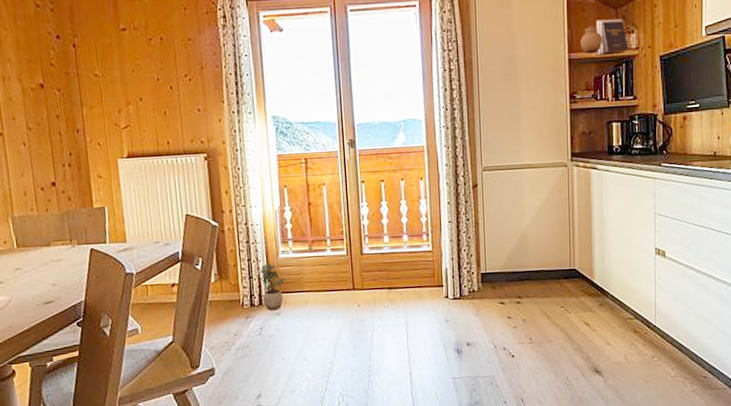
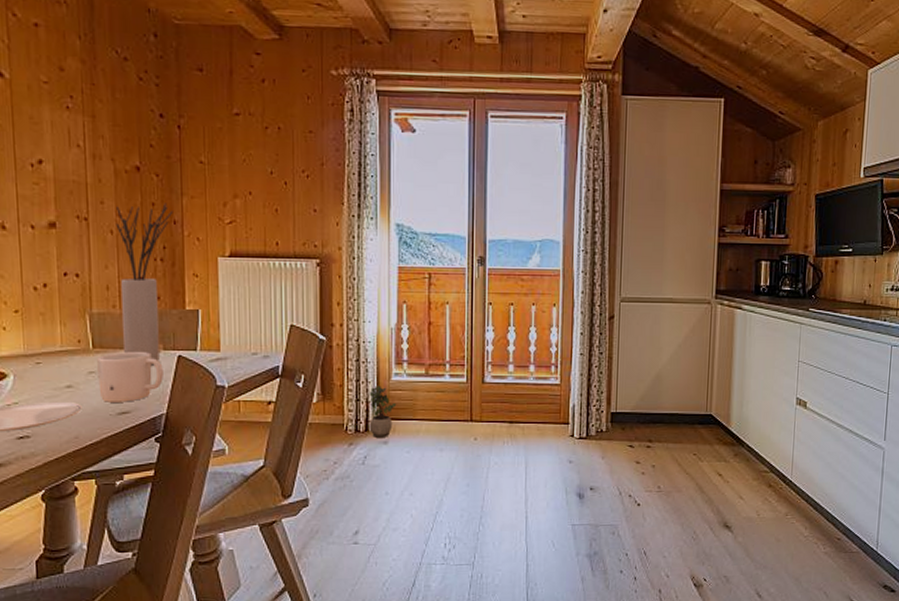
mug: none [21,248,80,294] -> present [97,352,163,402]
vase: none [26,114,76,259] -> present [116,203,174,365]
jar: present [580,25,602,54] -> none [734,156,757,186]
books: present [594,19,628,56] -> none [748,151,783,190]

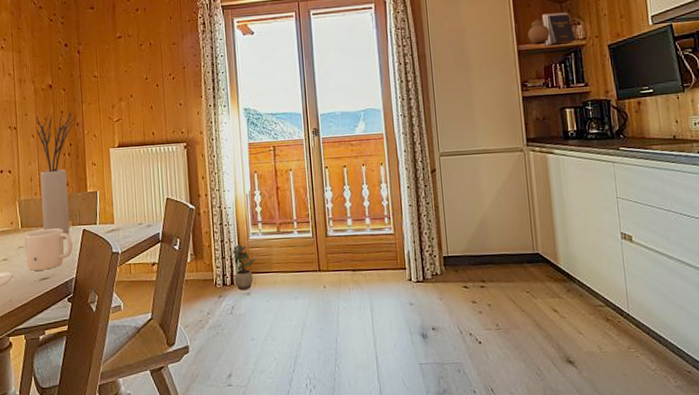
jar: none [734,156,757,186] -> present [528,19,550,45]
books: none [748,151,783,190] -> present [540,12,575,47]

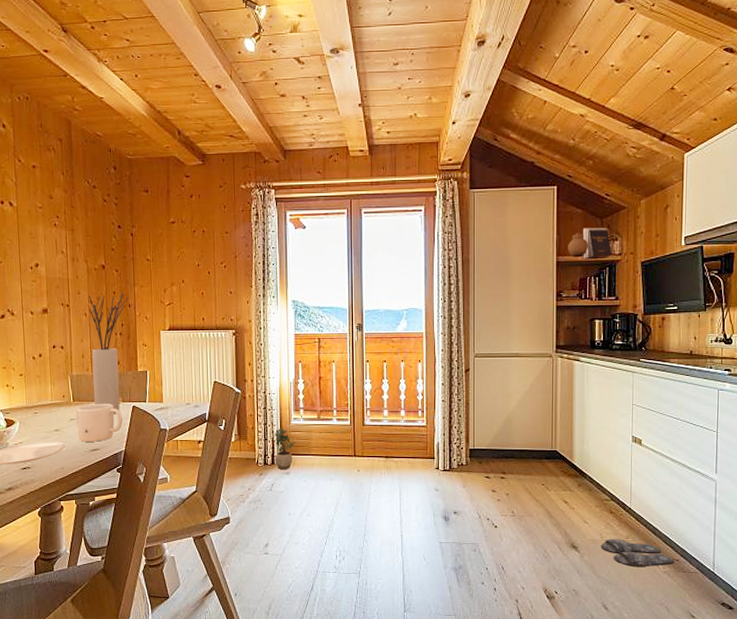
slippers: none [600,350,687,383] -> present [601,539,675,568]

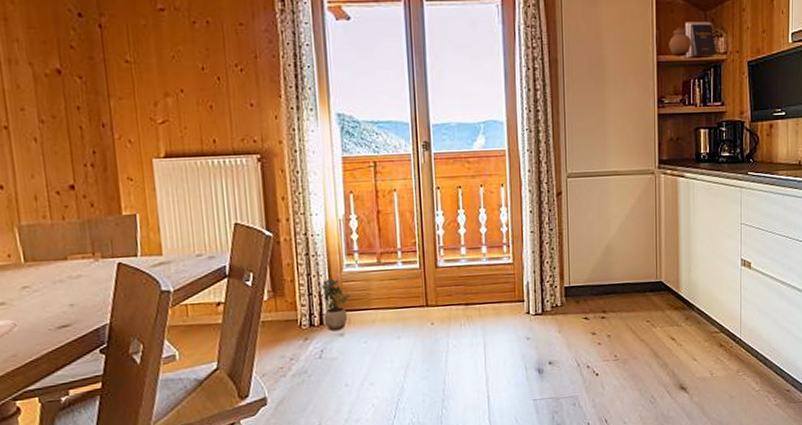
mug: present [76,404,123,442] -> none [30,262,104,317]
vase: present [88,291,129,414] -> none [39,106,101,275]
slippers: present [601,539,675,568] -> none [710,374,786,403]

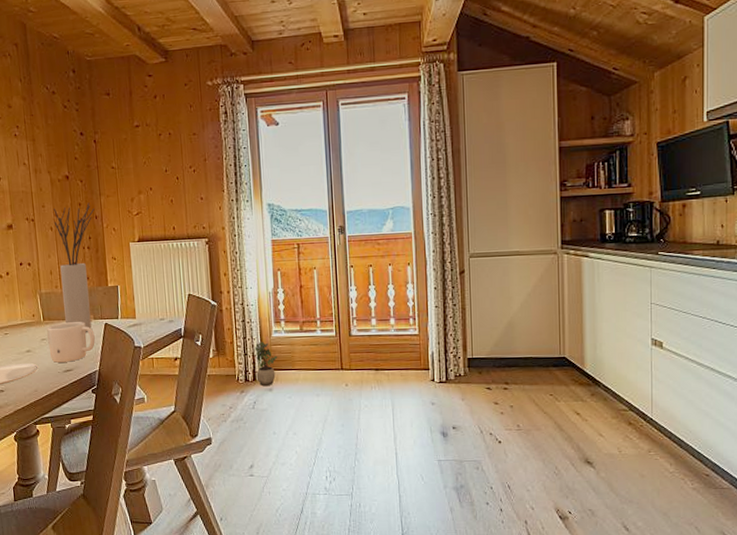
mug: none [30,262,104,317] -> present [47,322,95,363]
vase: none [39,106,101,275] -> present [54,202,95,332]
jar: present [669,27,691,57] -> none [571,113,594,142]
books: present [683,21,716,59] -> none [586,106,622,144]

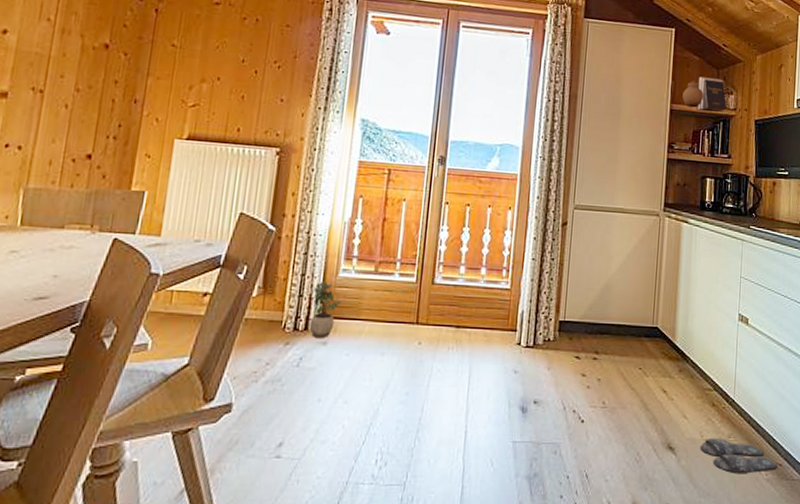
mug: present [47,322,95,363] -> none [18,231,95,286]
vase: present [54,202,95,332] -> none [55,81,136,248]
jar: none [571,113,594,142] -> present [682,81,703,108]
books: none [586,106,622,144] -> present [695,76,726,113]
slippers: none [619,453,705,484] -> present [700,438,778,474]

